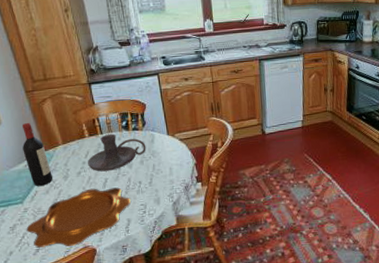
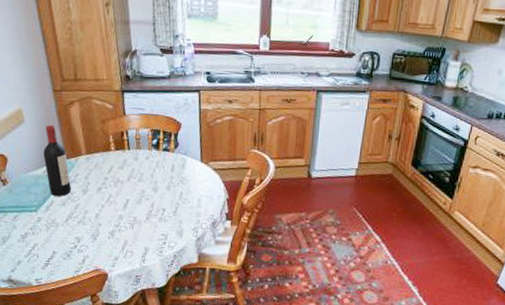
decorative bowl: present [26,187,131,248] -> none [37,207,152,266]
candle holder: present [87,134,146,172] -> none [109,151,176,192]

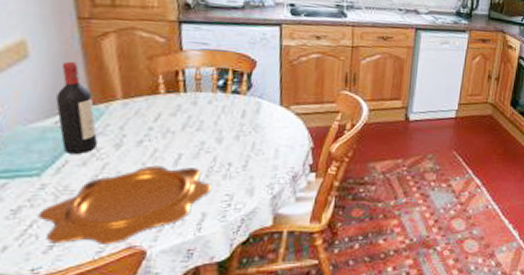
decorative bowl: none [37,207,152,266] -> present [37,165,213,244]

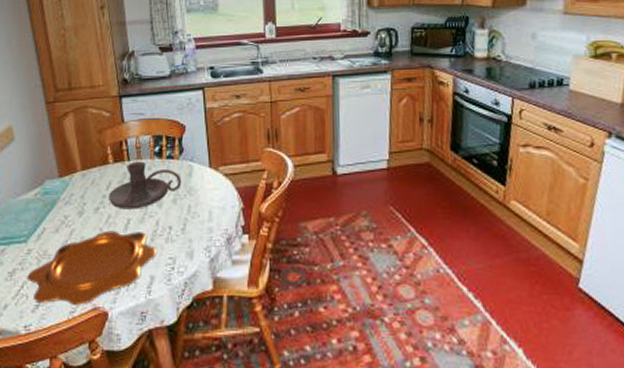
wine bottle: present [56,61,98,155] -> none [34,140,65,223]
candle holder: none [155,93,248,144] -> present [108,161,182,209]

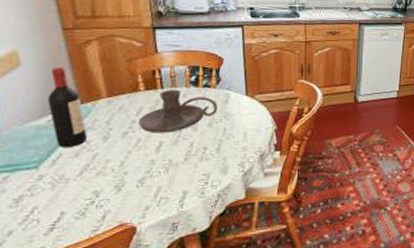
decorative bowl: present [27,230,158,305] -> none [38,153,191,226]
wine bottle: none [34,140,65,223] -> present [48,67,87,149]

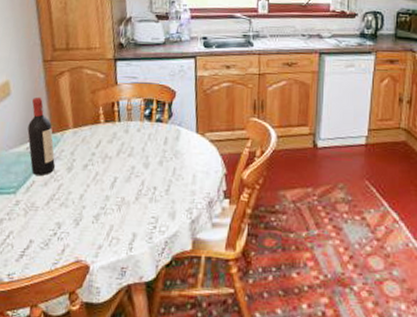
candle holder: present [138,89,218,133] -> none [97,122,169,169]

